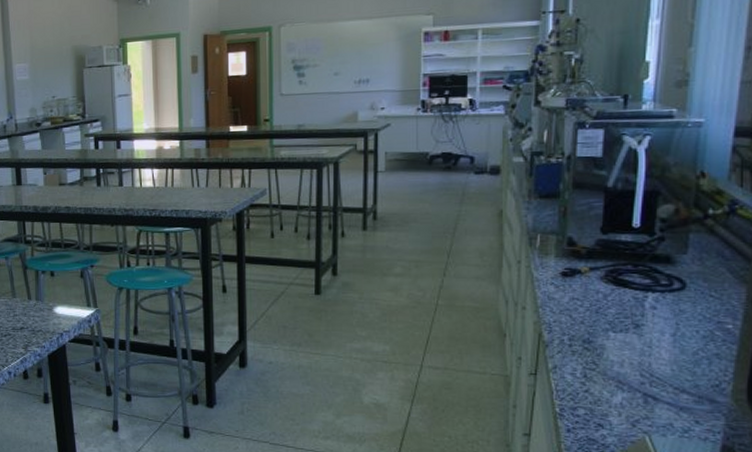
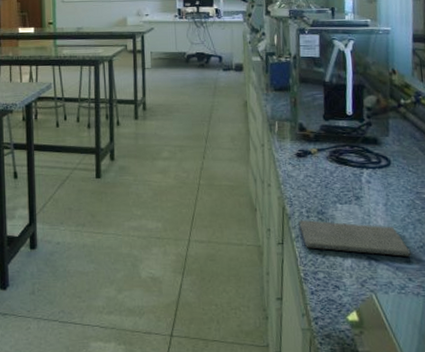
notepad: none [558,349,702,396] -> present [299,220,411,257]

